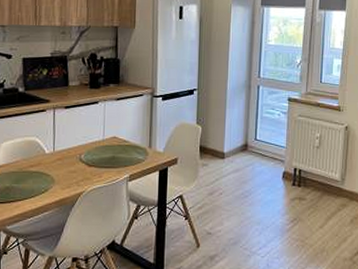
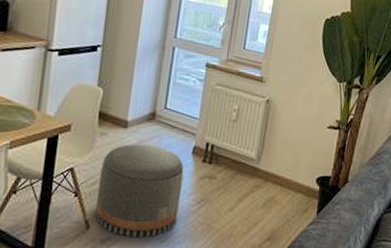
pouf: none [203,172,277,254] -> present [95,144,184,238]

